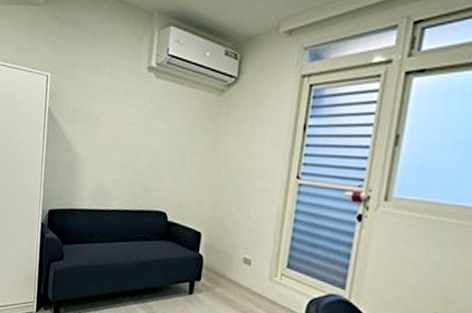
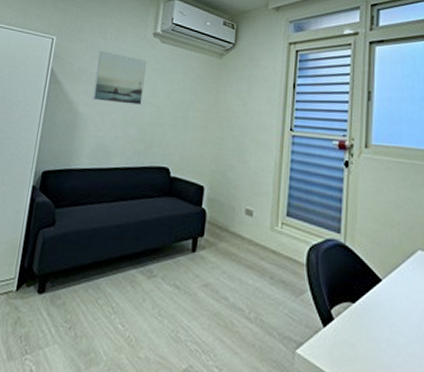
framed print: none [89,89,141,147] -> present [92,51,147,105]

